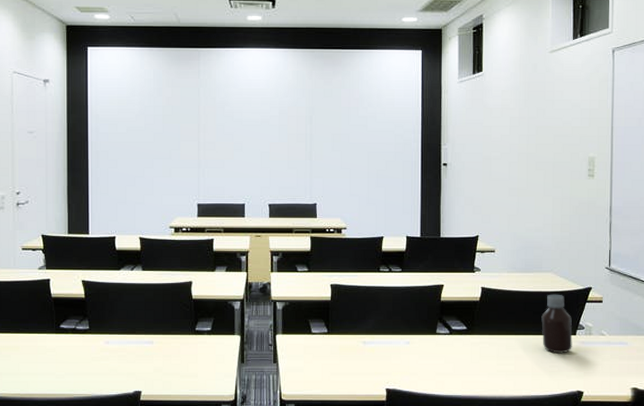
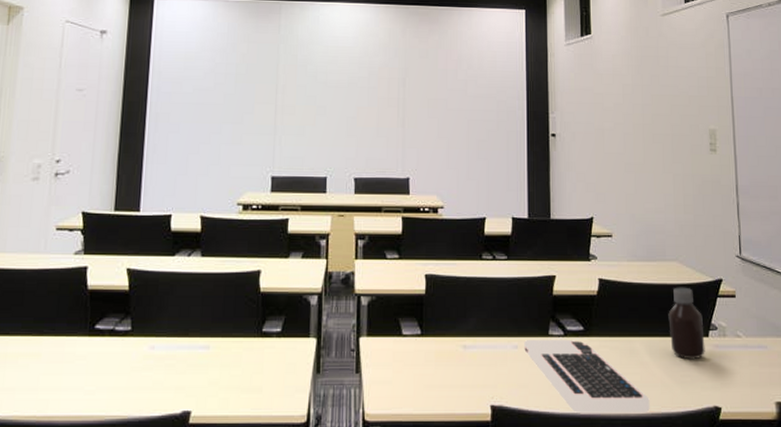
keyboard: none [415,336,522,396] -> present [524,339,650,414]

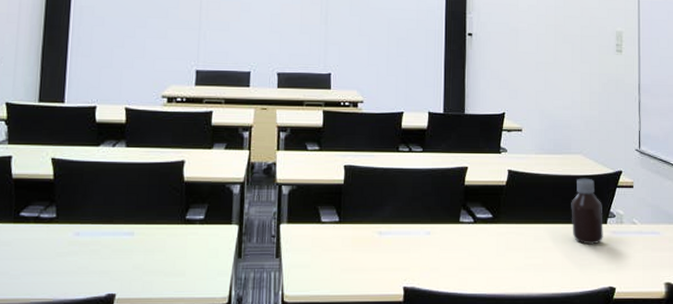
keyboard: present [524,339,650,414] -> none [436,225,551,295]

